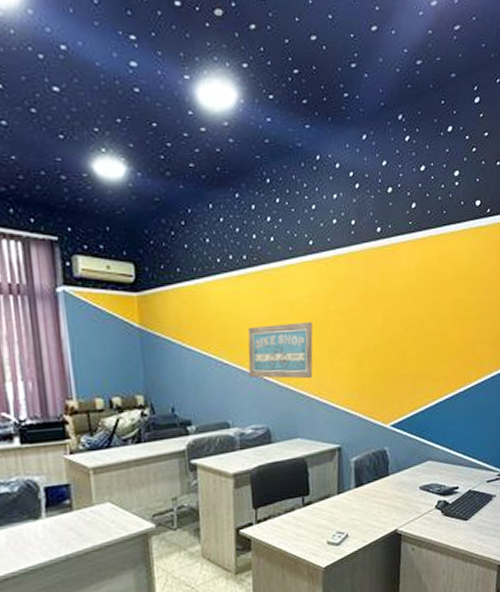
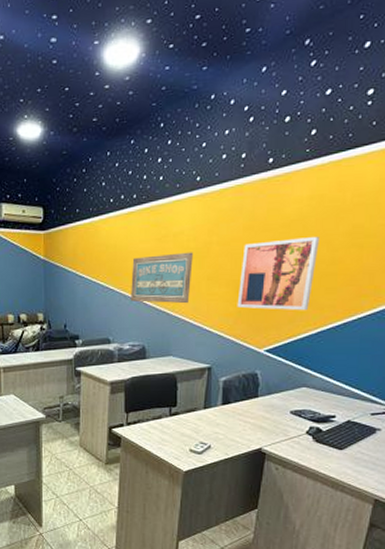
wall art: none [360,309,429,383] -> present [237,237,319,311]

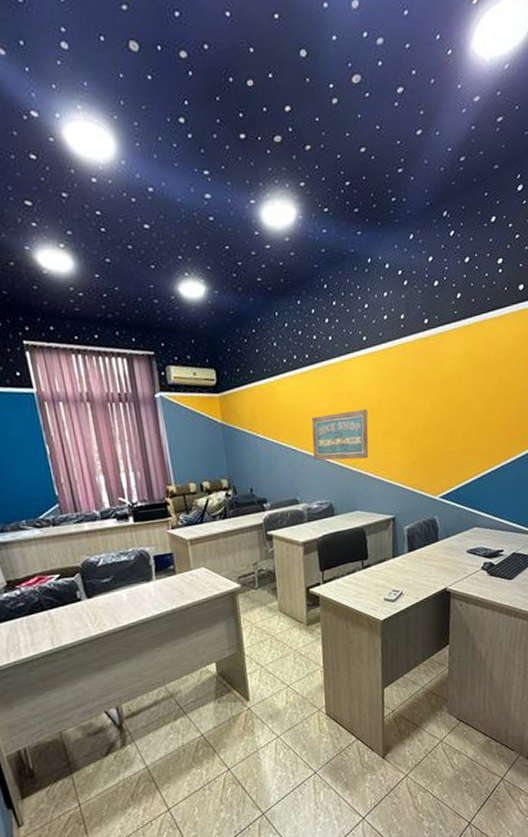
wall art: present [237,237,319,311] -> none [411,390,474,460]

